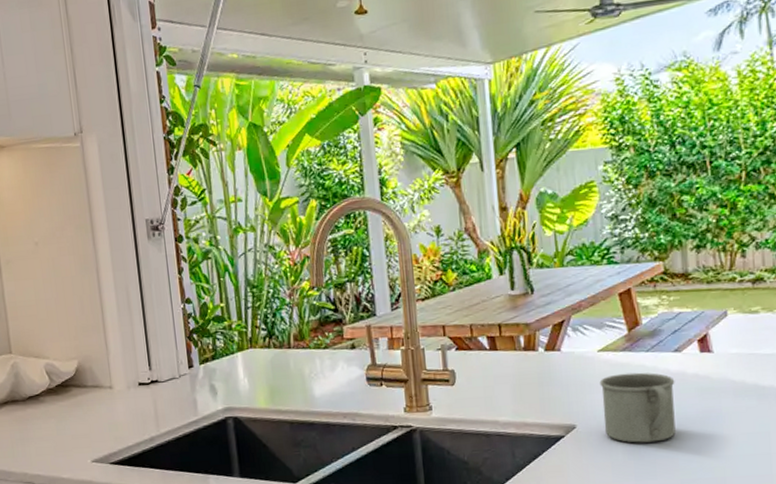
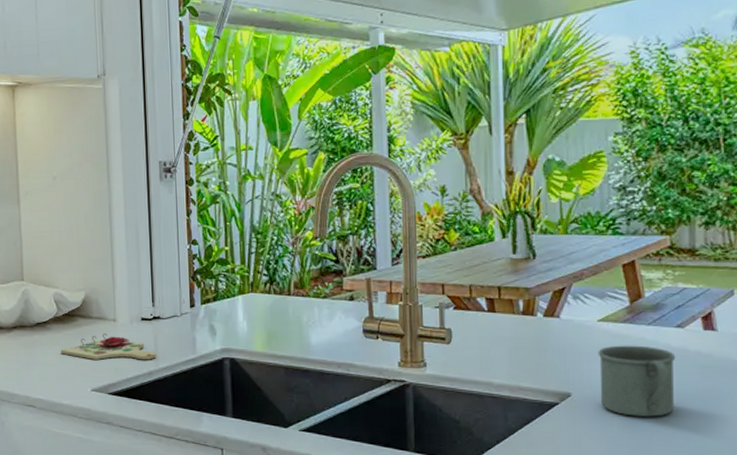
cutting board: none [56,402,157,430] -> present [61,334,157,360]

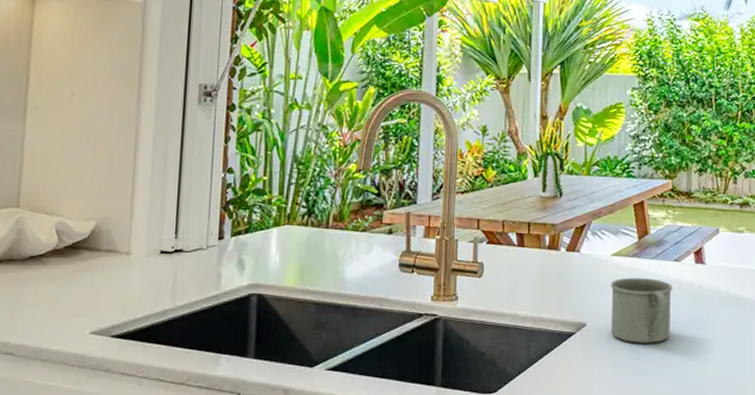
cutting board: present [61,334,157,360] -> none [57,268,174,298]

